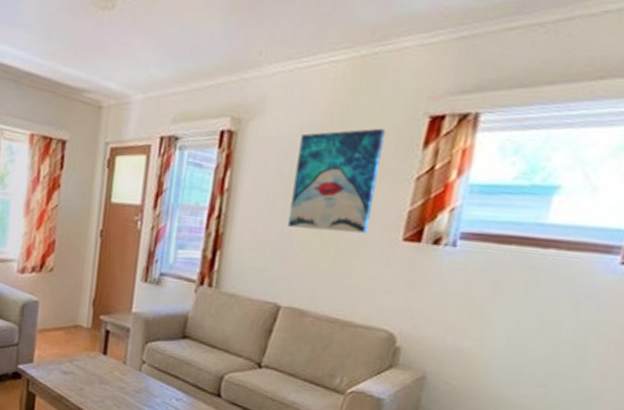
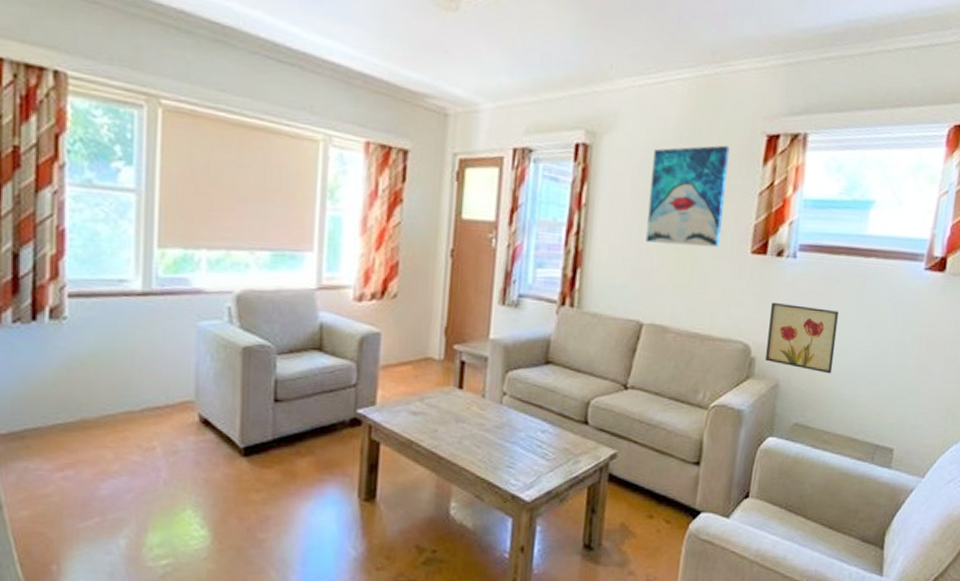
wall art: none [412,291,504,371] -> present [765,302,839,374]

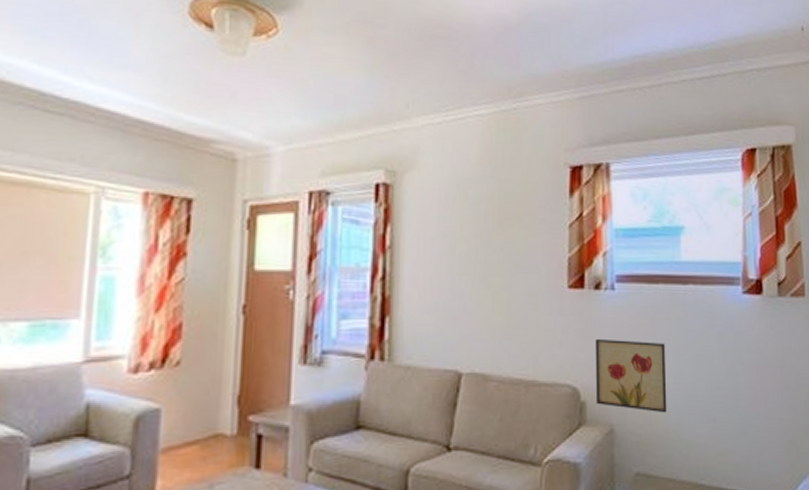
wall art: present [645,145,730,248] -> none [457,178,534,285]

